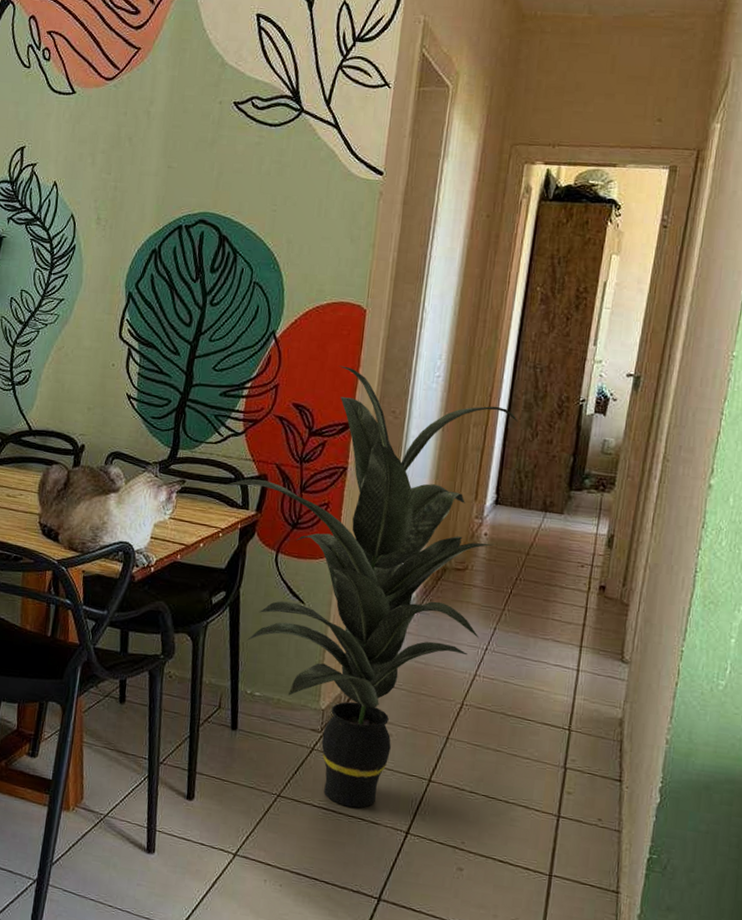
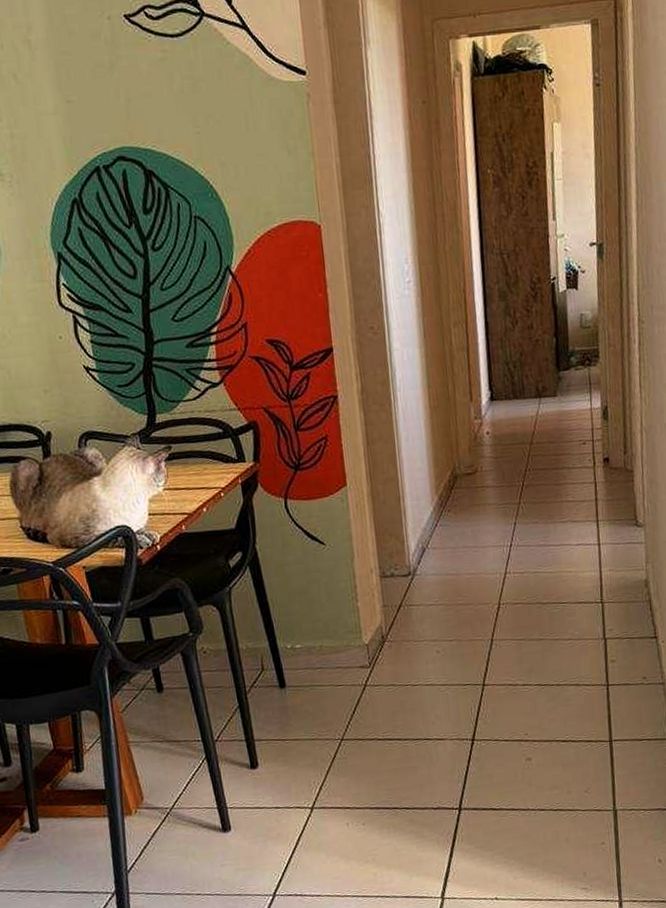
indoor plant: present [228,365,519,808] -> none [217,289,502,732]

